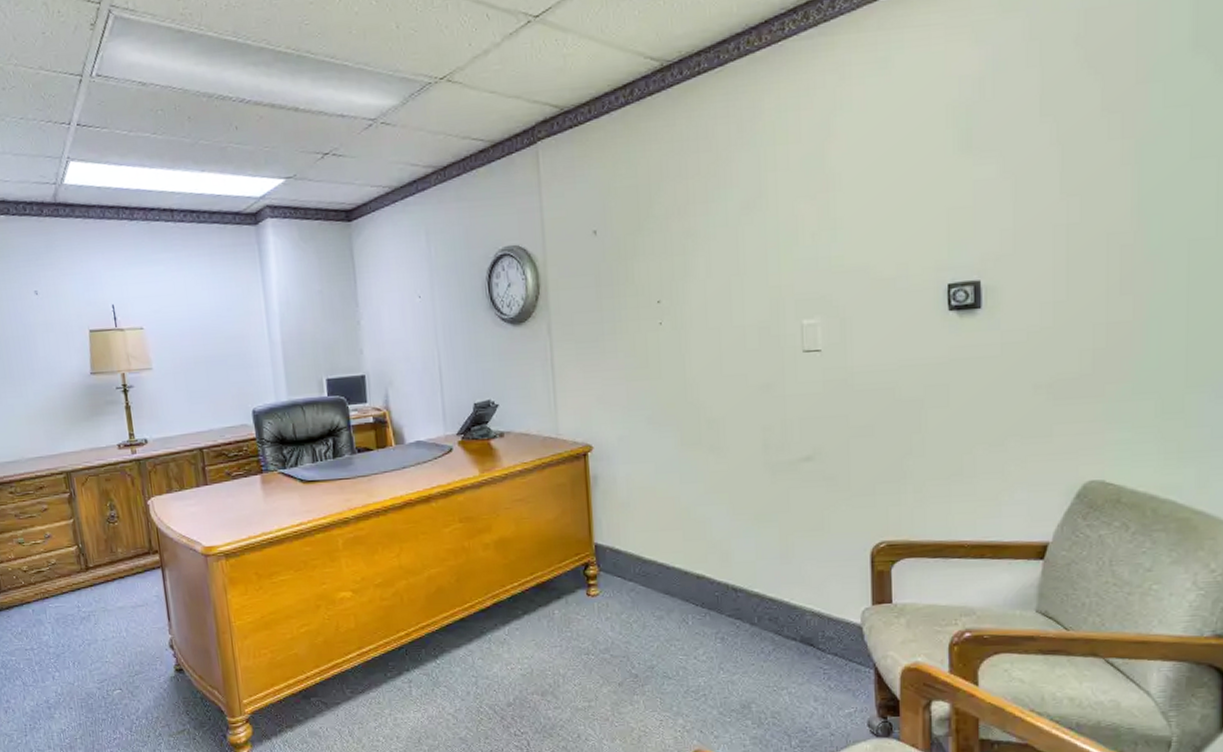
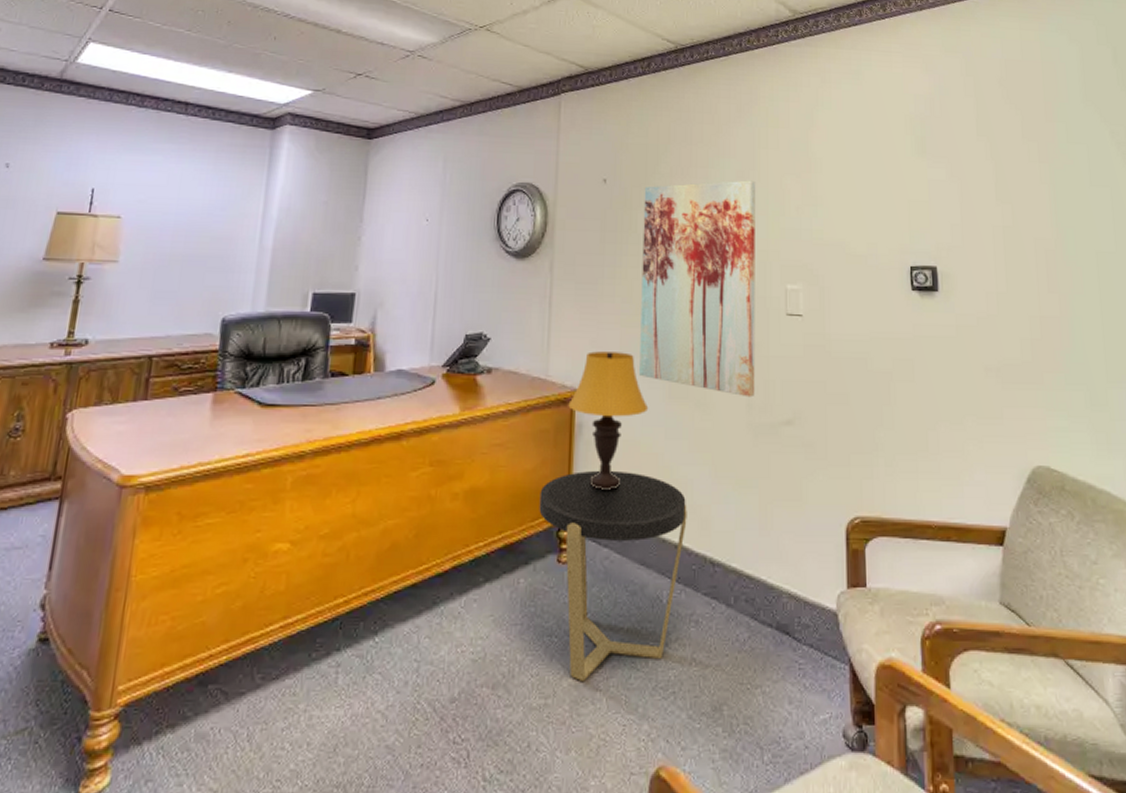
side table: none [563,515,708,689] -> present [539,470,687,683]
table lamp: none [581,405,662,533] -> present [568,351,649,490]
wall art: none [638,210,772,438] -> present [639,180,755,398]

